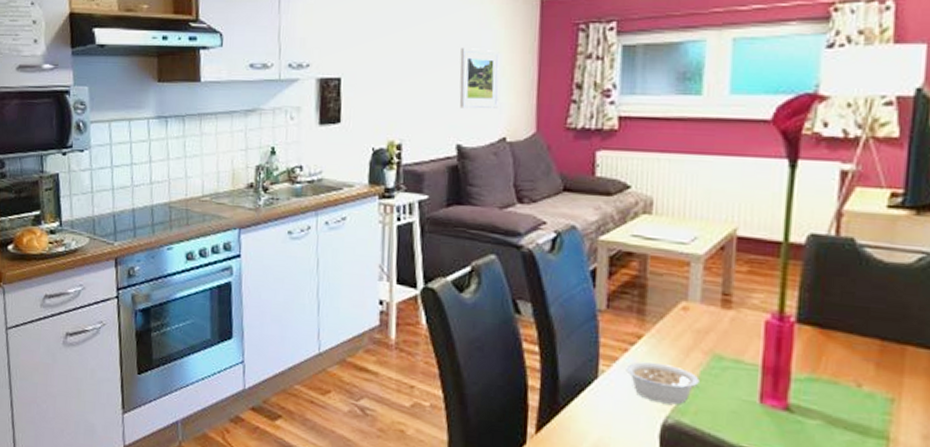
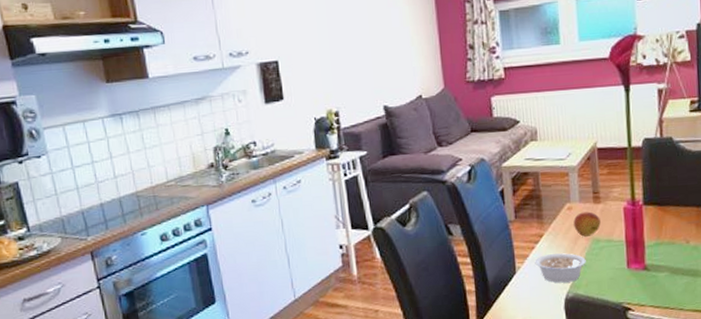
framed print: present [459,48,500,109] -> none [375,24,412,75]
fruit: none [688,316,728,351] -> present [573,211,601,238]

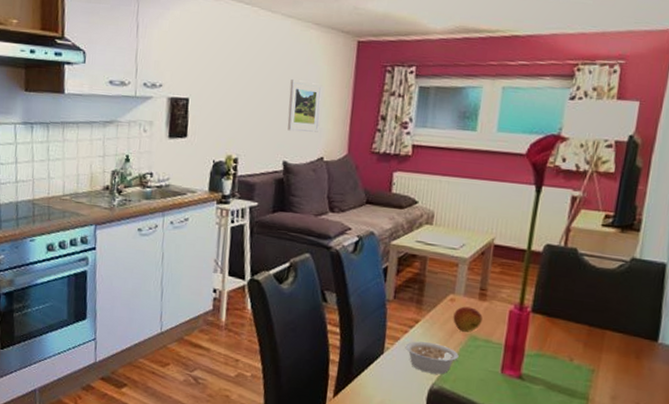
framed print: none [375,24,412,75] -> present [287,79,322,132]

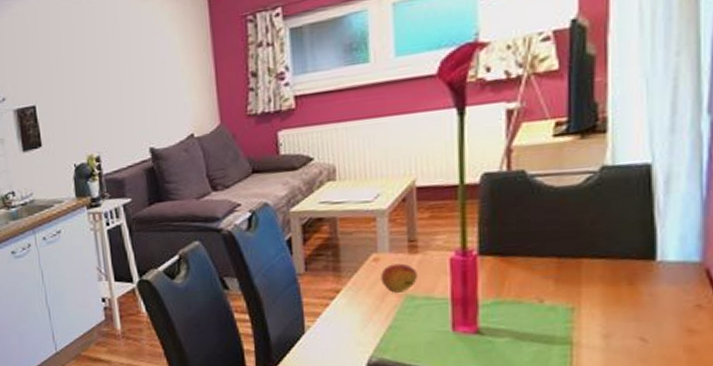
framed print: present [287,79,322,132] -> none [140,55,182,114]
legume: present [405,341,459,375] -> none [329,311,396,346]

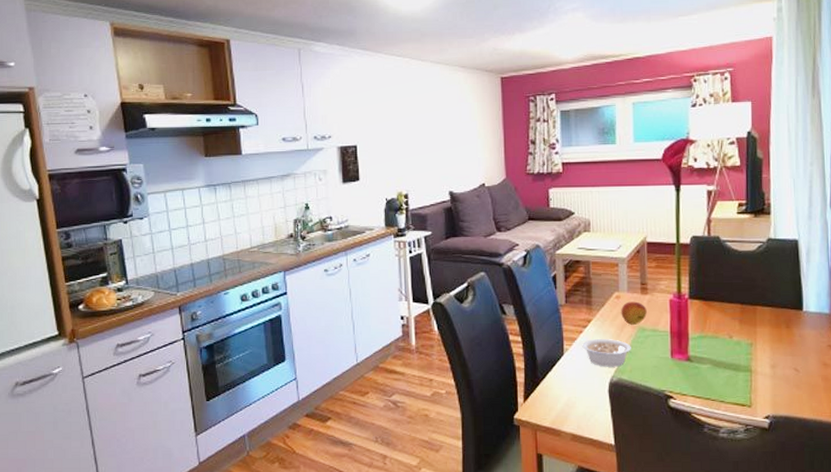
legume: none [329,311,396,346] -> present [582,339,631,367]

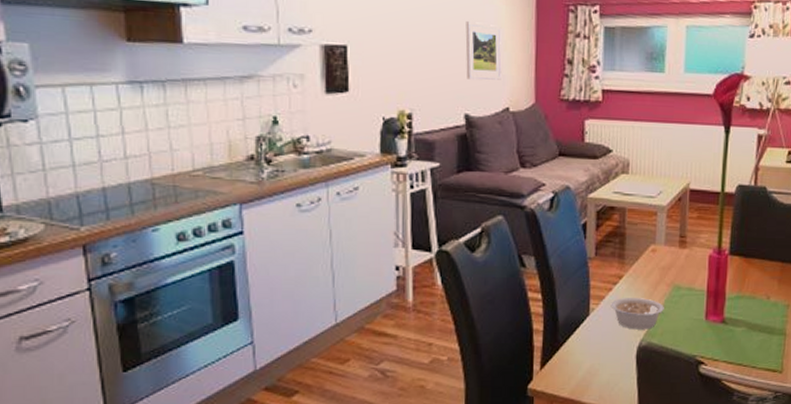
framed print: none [446,118,477,164] -> present [465,21,502,80]
fruit: present [621,301,647,326] -> none [656,256,684,284]

